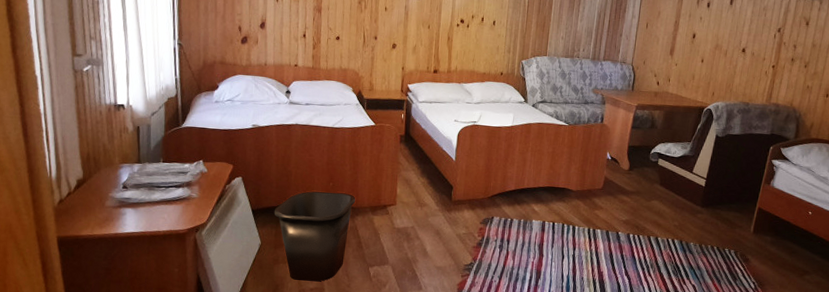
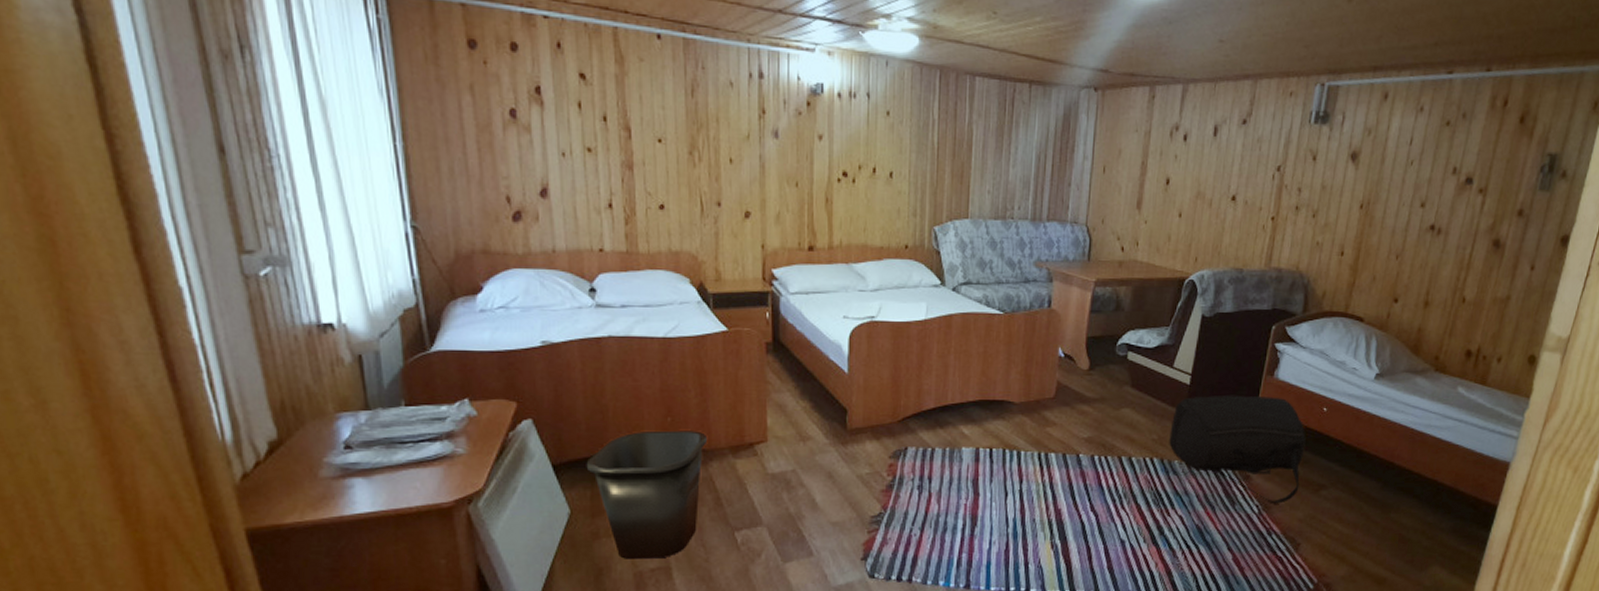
duffel bag: none [687,196,794,283] -> present [1169,395,1306,504]

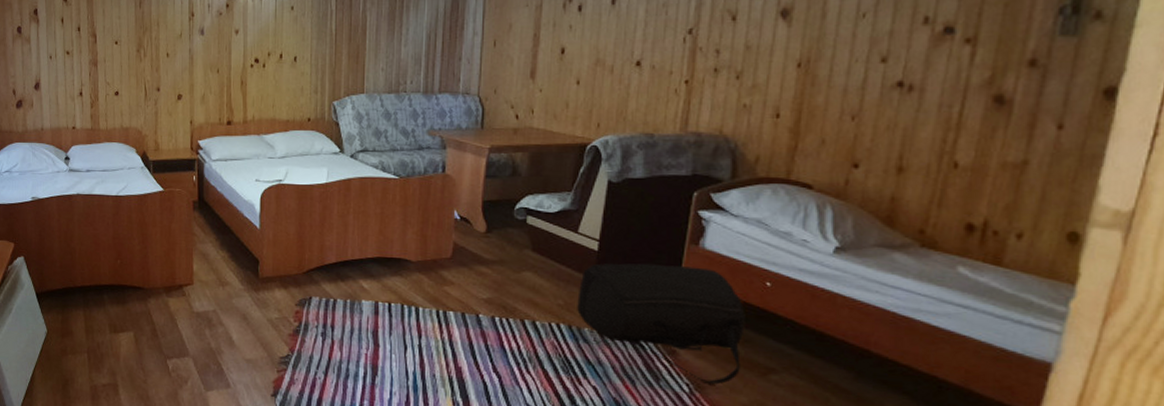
waste bin: present [586,430,708,559] -> none [59,270,147,376]

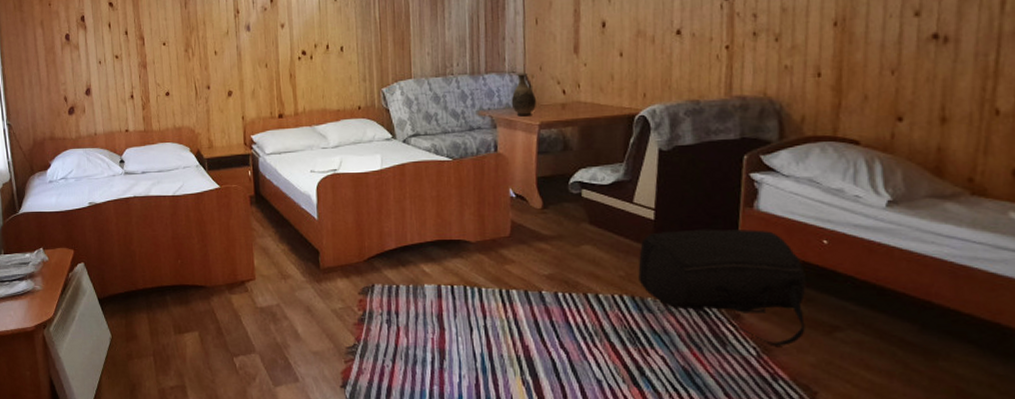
vase: none [462,94,489,139] -> present [511,72,537,117]

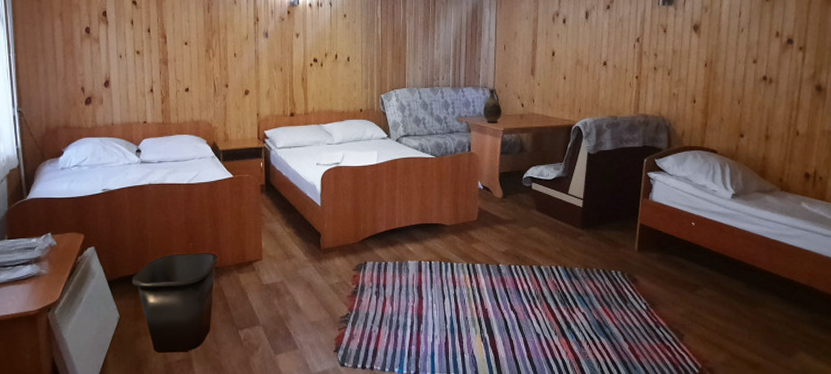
waste bin: none [121,271,209,378] -> present [131,253,219,353]
duffel bag: present [638,229,806,346] -> none [569,214,680,302]

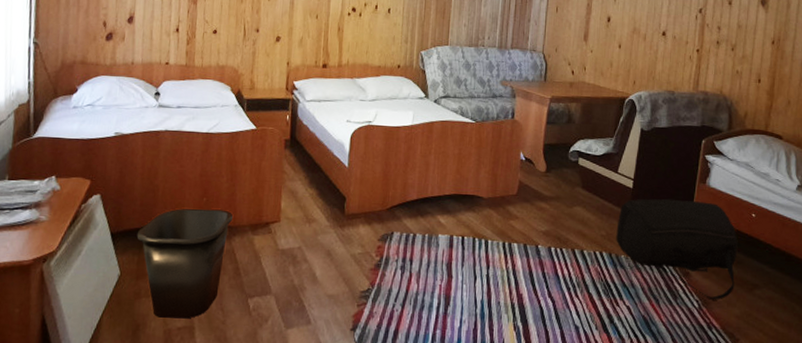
vase: present [483,88,502,123] -> none [529,51,551,90]
duffel bag: none [569,214,680,302] -> present [616,198,738,300]

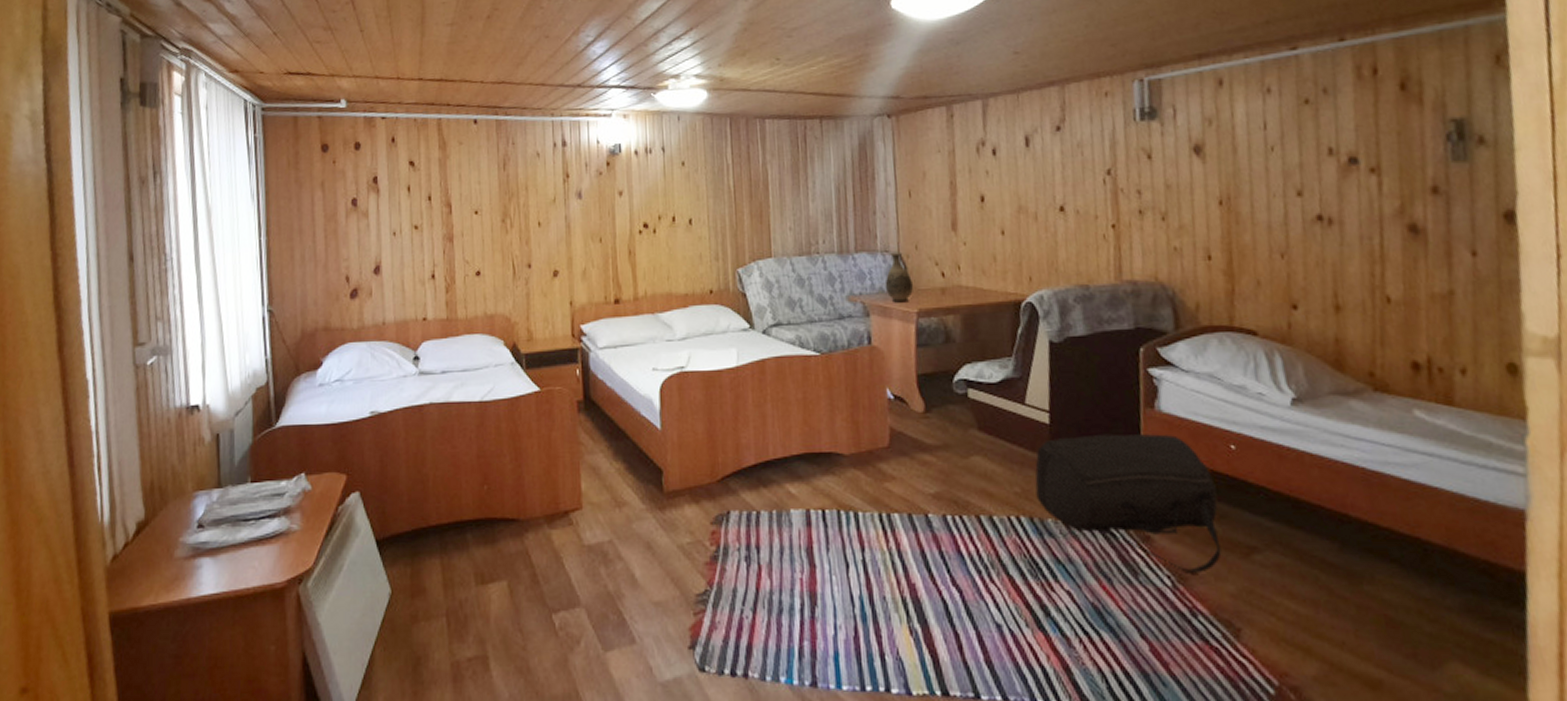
waste bin: present [136,208,234,319] -> none [407,499,523,646]
vase: none [529,51,551,90] -> present [884,251,914,303]

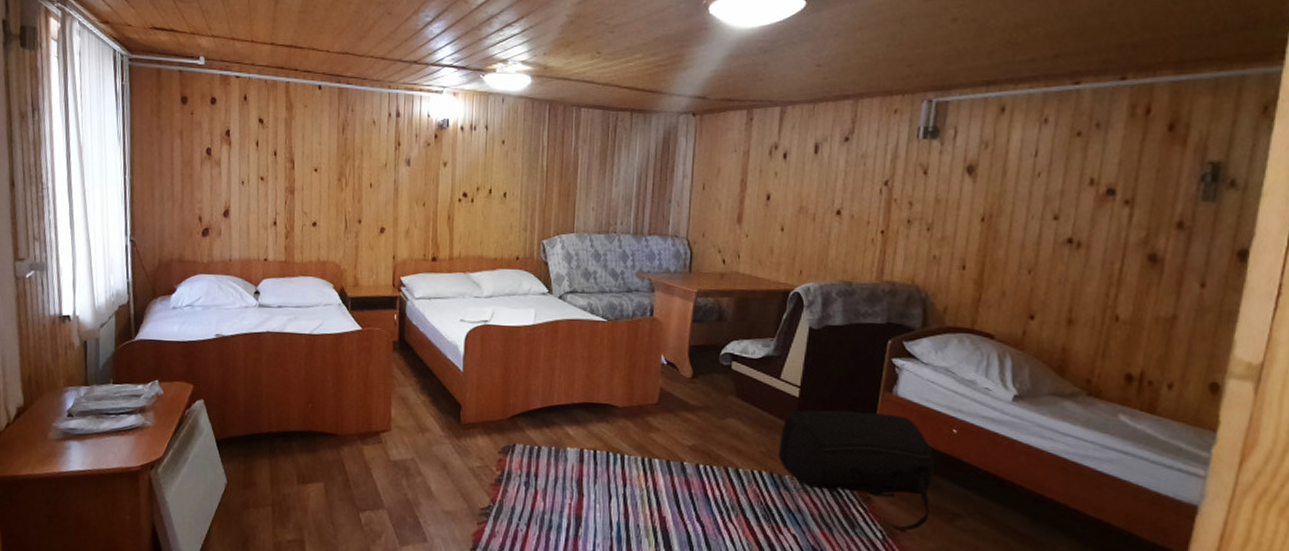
vase: present [884,251,914,303] -> none [671,237,697,283]

